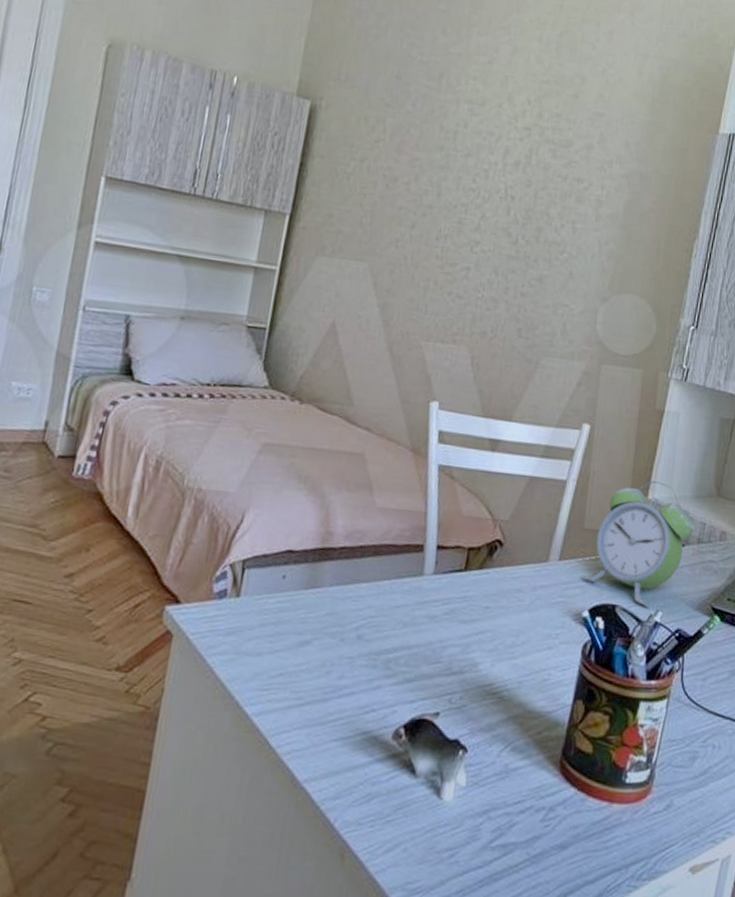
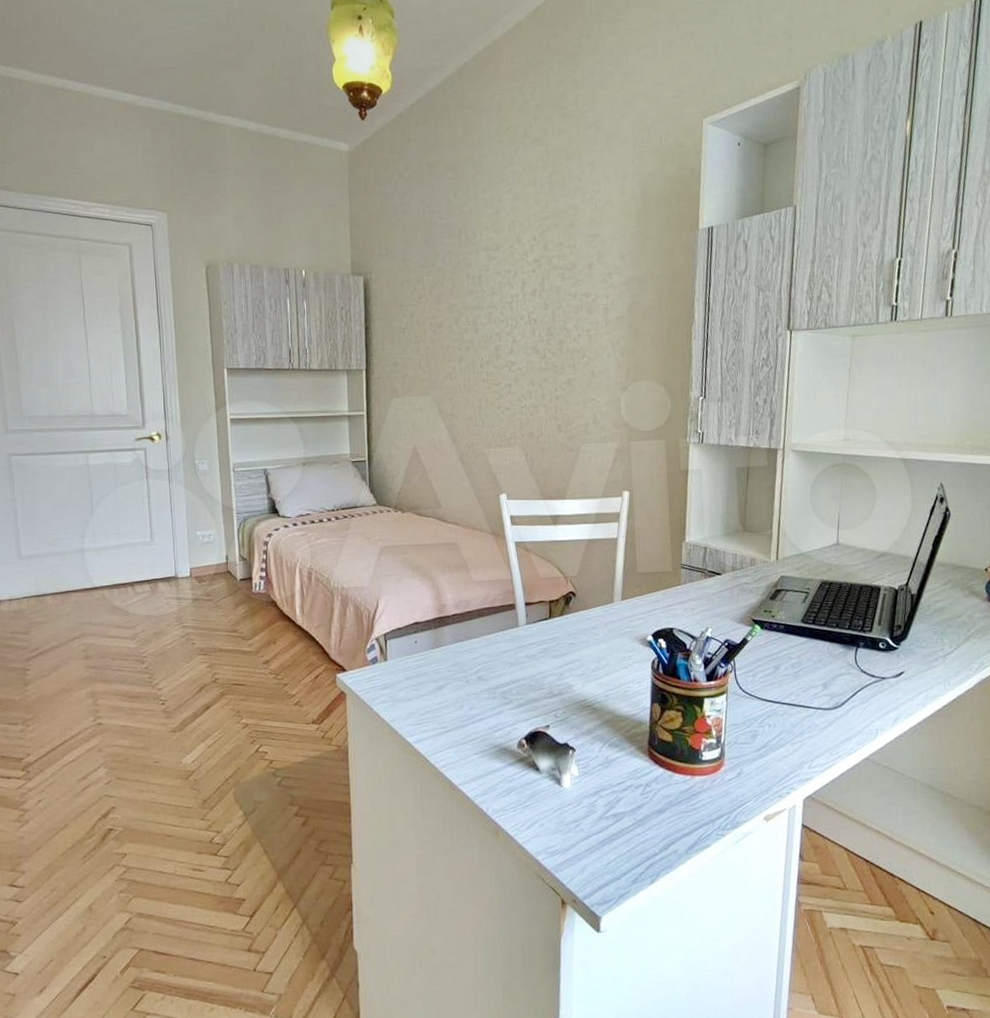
alarm clock: present [581,481,695,608] -> none [642,527,728,626]

